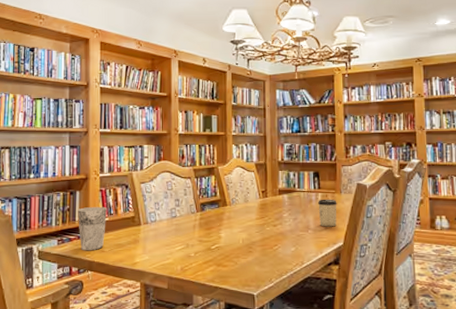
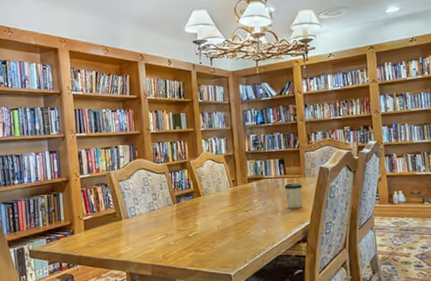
cup: present [77,206,108,251] -> none [61,205,90,247]

